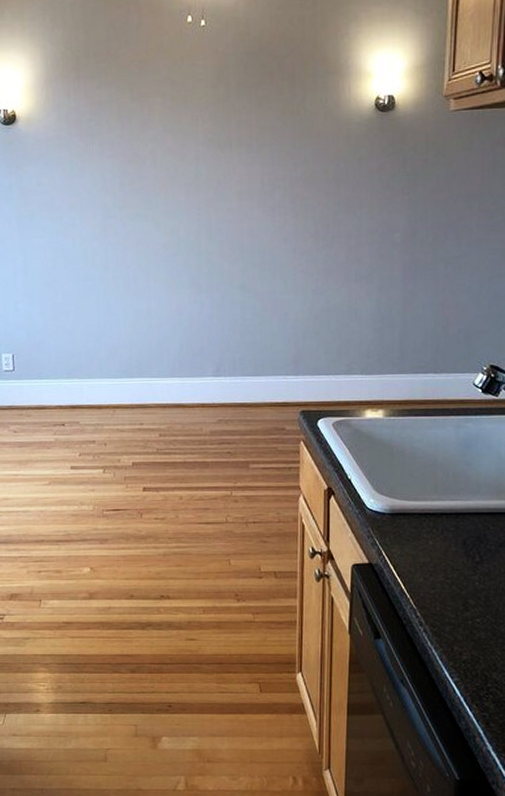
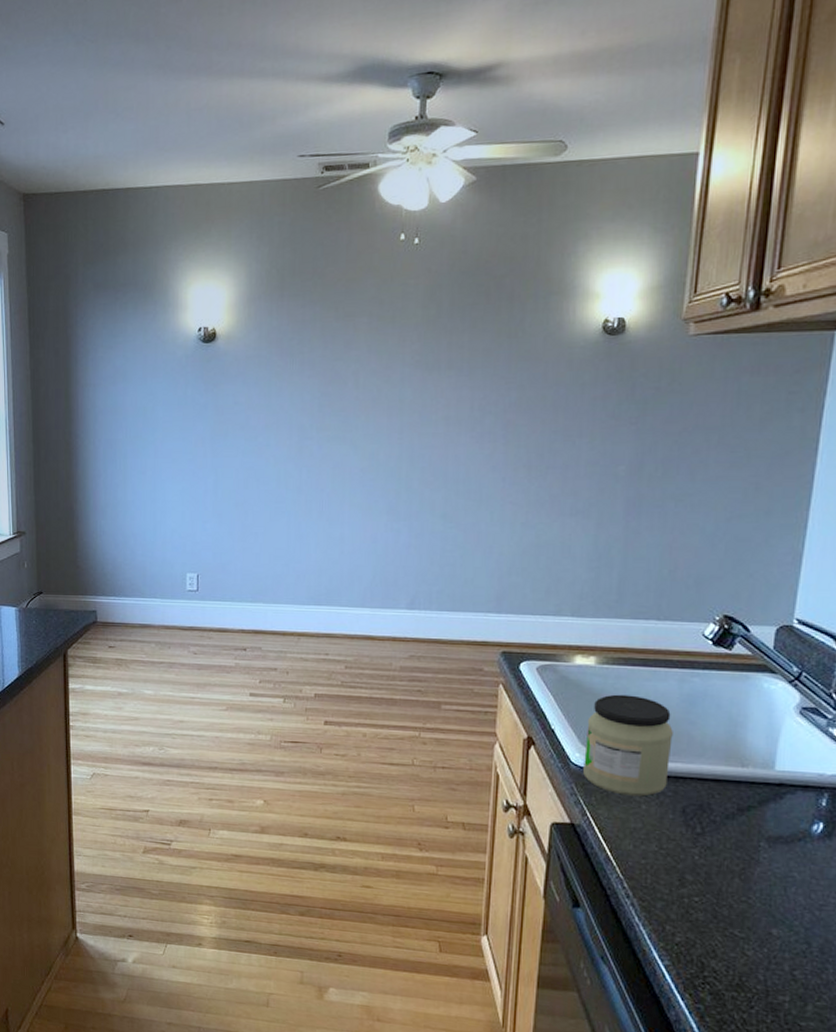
jar: none [378,442,452,534] -> present [583,694,673,797]

